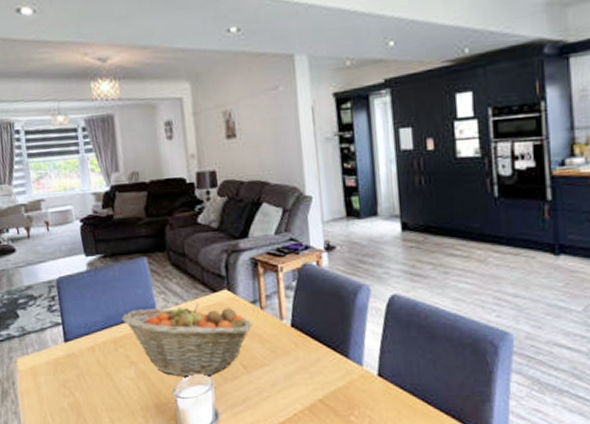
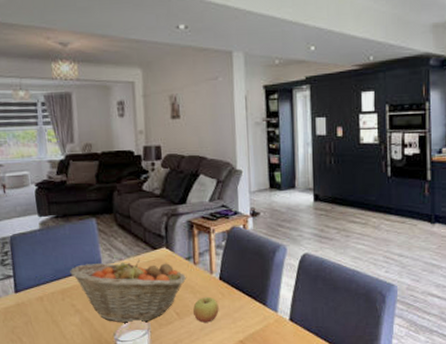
apple: none [262,346,293,378] -> present [193,296,219,323]

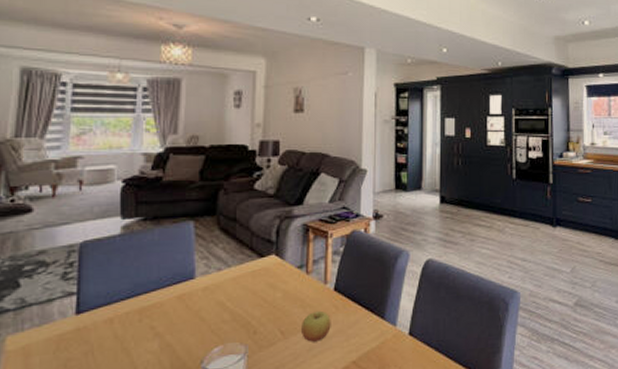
fruit basket: present [70,259,186,323] -> none [153,268,296,347]

